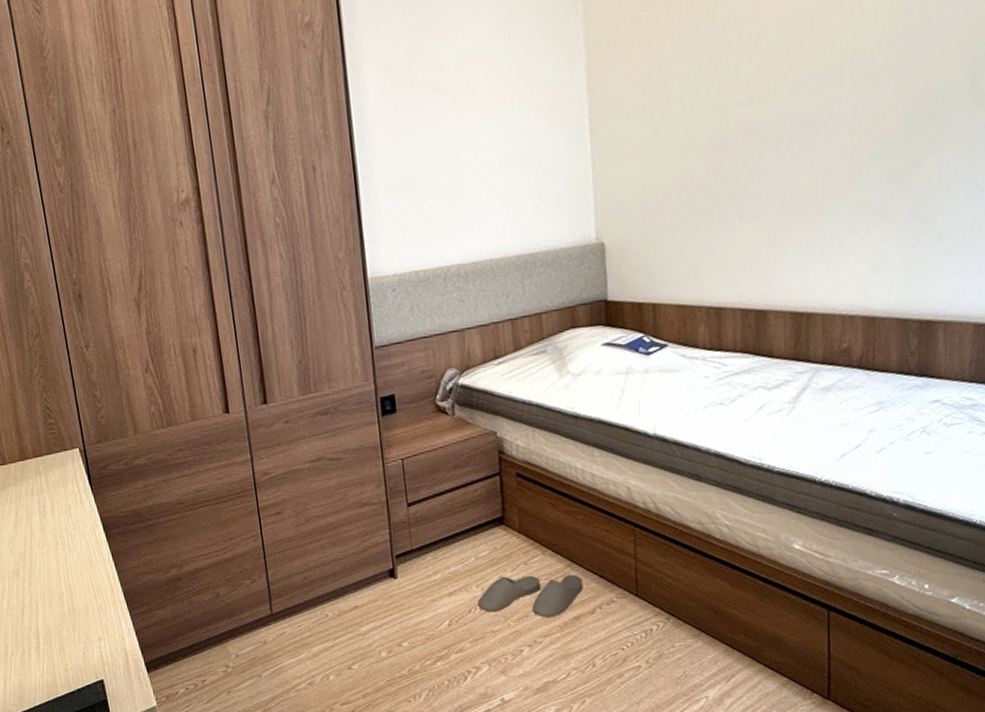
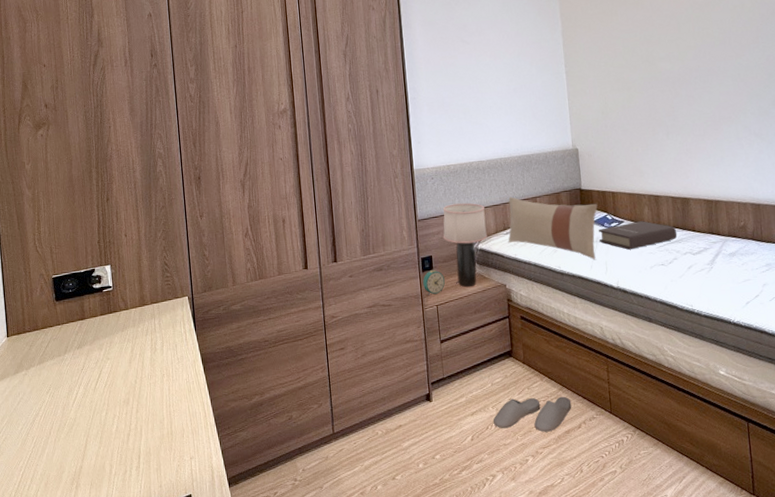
alarm clock: none [382,412,414,446] -> present [422,269,446,295]
table lamp: none [409,322,472,436] -> present [443,203,488,288]
pillow: none [500,313,630,398] -> present [508,196,598,259]
book: none [629,343,746,384] -> present [598,221,678,250]

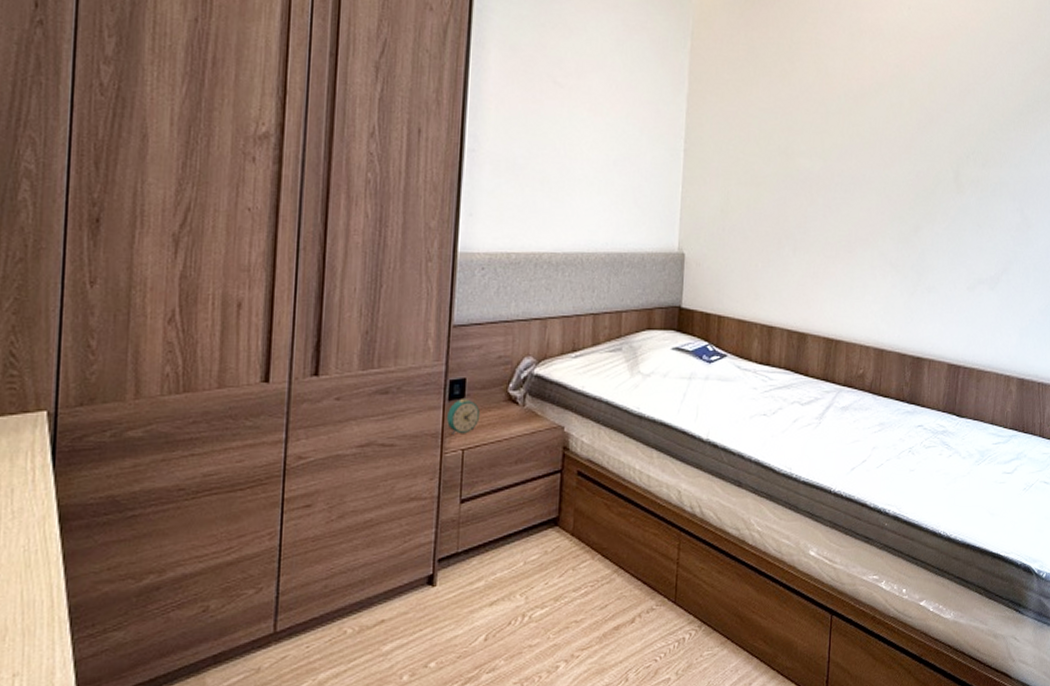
table lamp: present [443,203,488,288] -> none [485,308,550,427]
slippers: present [493,396,572,432] -> none [518,580,627,629]
pillow: present [508,196,598,259] -> none [575,307,698,401]
book: present [598,221,678,250] -> none [693,357,788,392]

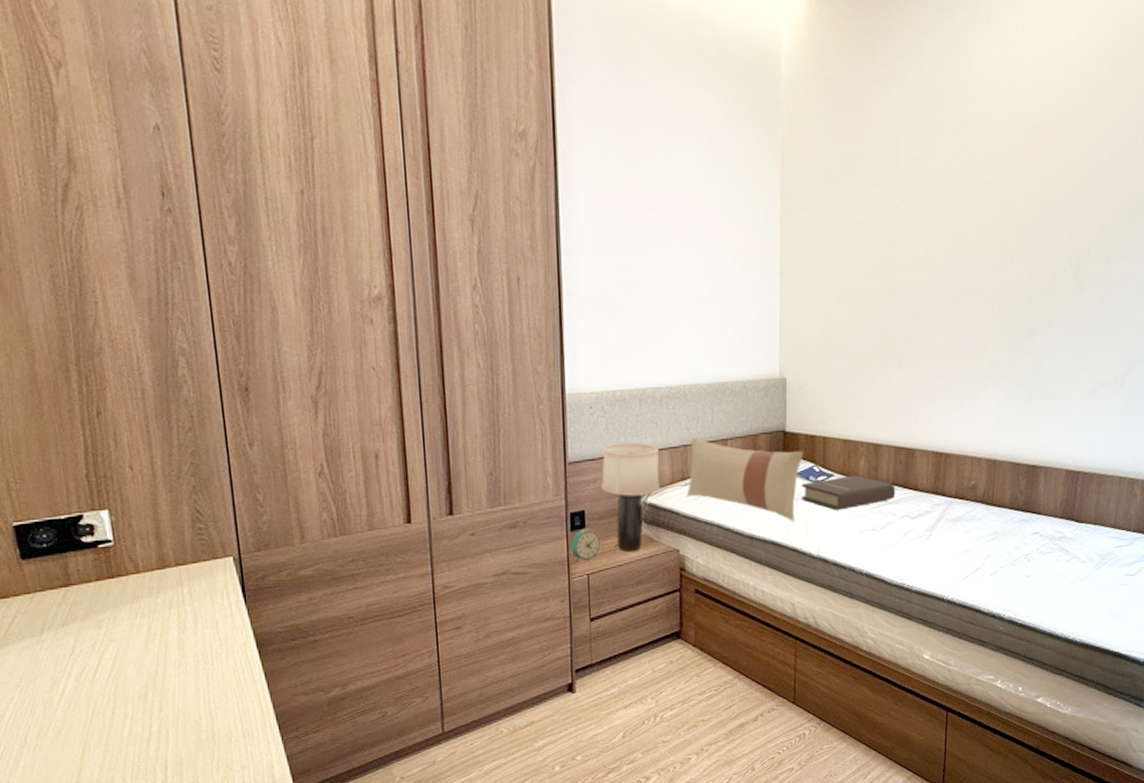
table lamp: none [485,308,550,427] -> present [600,442,661,553]
pillow: none [575,307,698,401] -> present [686,437,804,521]
book: none [693,357,788,392] -> present [800,475,896,510]

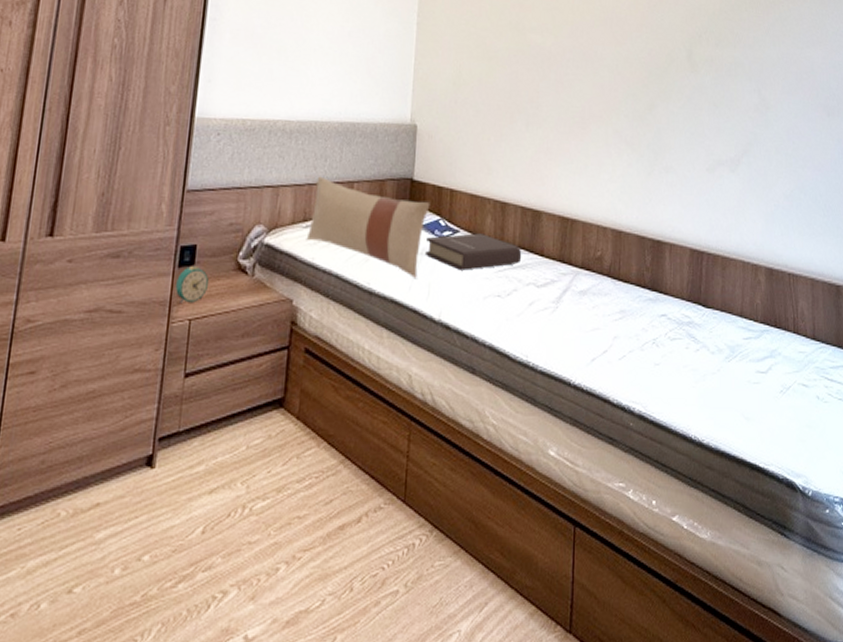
table lamp: present [600,442,661,553] -> none [217,174,282,298]

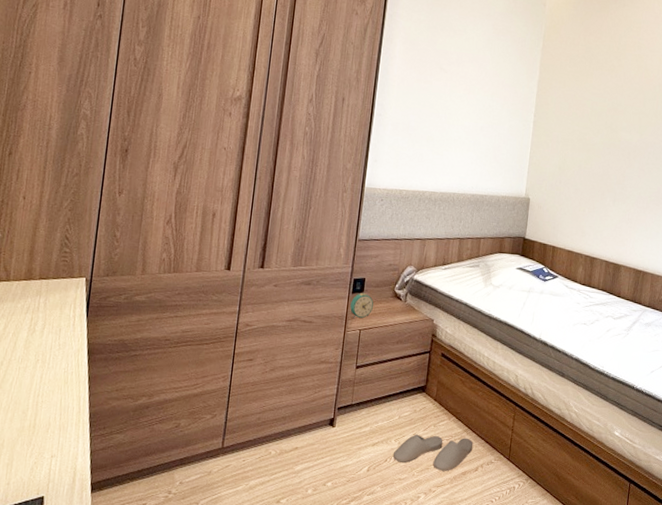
slippers: none [238,471,354,526] -> present [392,434,474,471]
pillow: present [306,176,430,278] -> none [444,233,537,309]
book: present [424,233,522,271] -> none [531,278,604,305]

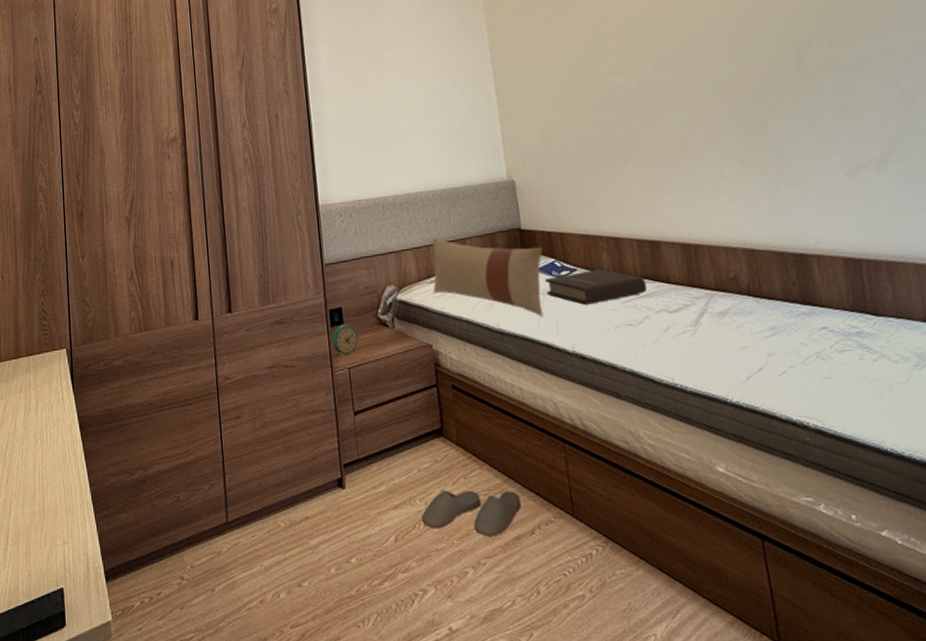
pillow: none [444,233,537,309] -> present [432,237,543,316]
book: none [531,278,604,305] -> present [544,269,648,305]

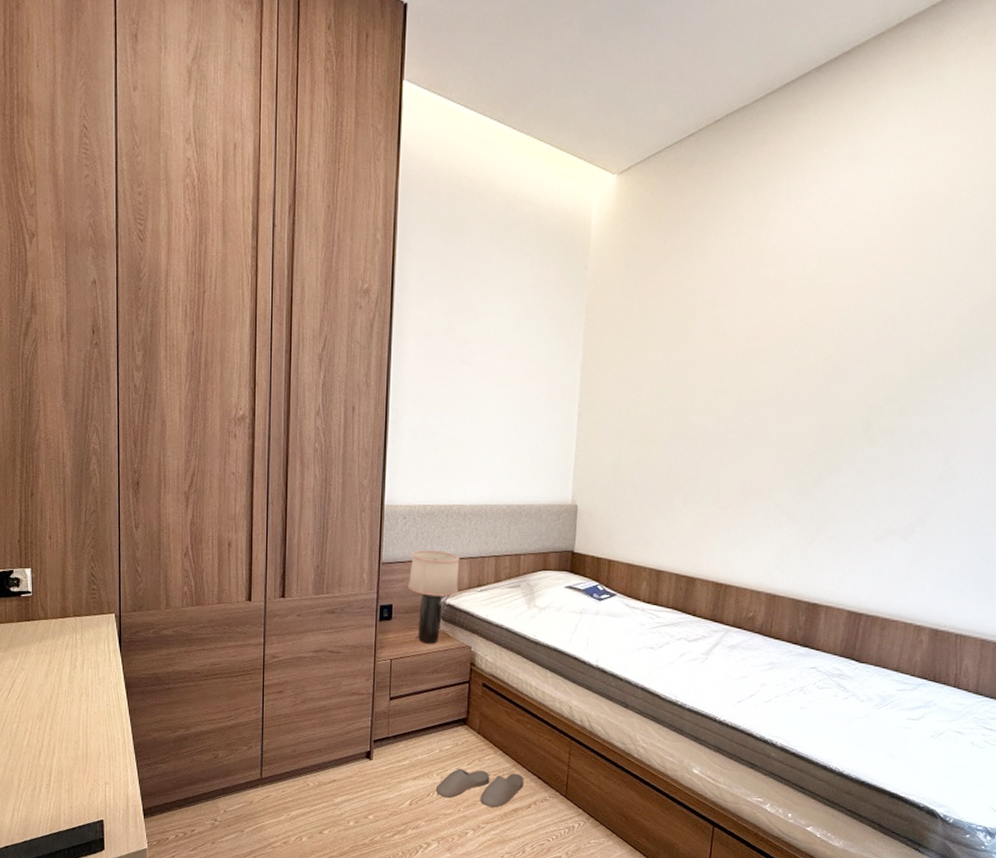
alarm clock: present [331,323,359,356] -> none [378,619,404,647]
table lamp: none [354,244,409,348] -> present [407,550,459,645]
pillow: present [432,237,543,316] -> none [481,550,589,632]
book: present [544,269,648,305] -> none [584,596,675,627]

